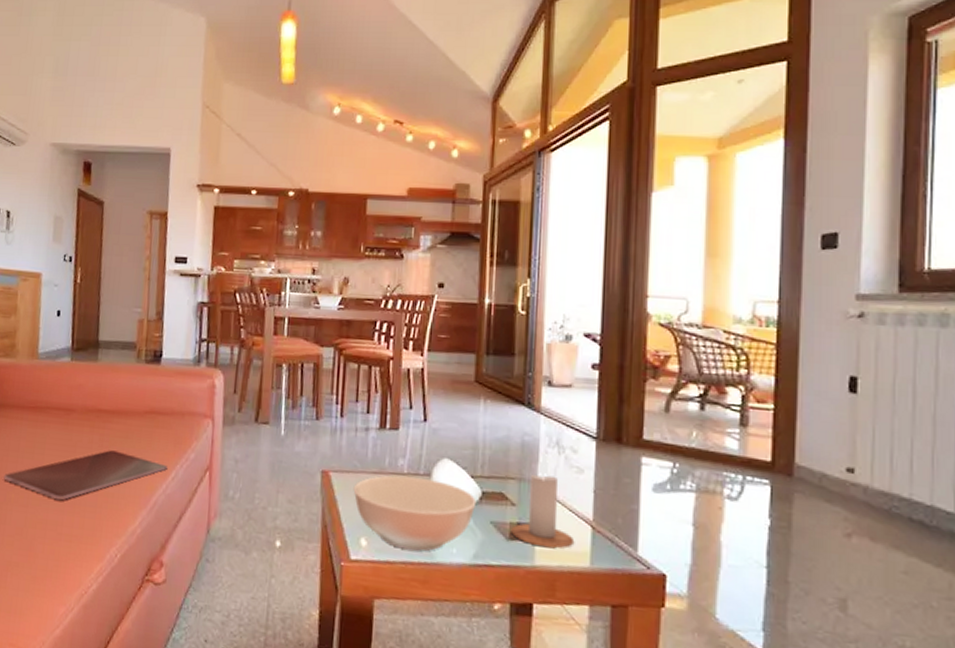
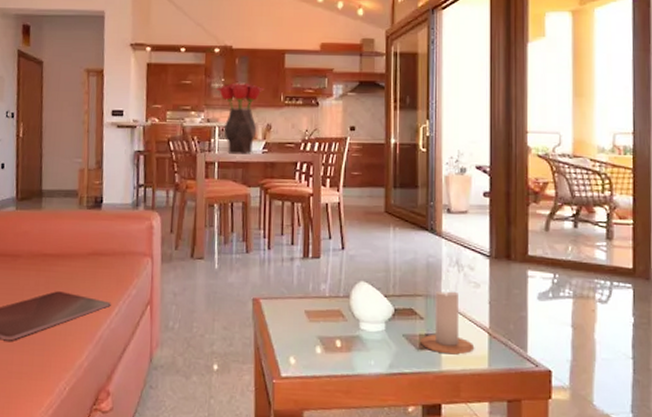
bouquet: none [289,230,343,310] -> present [216,82,265,154]
bowl: present [353,475,477,552] -> none [281,299,390,365]

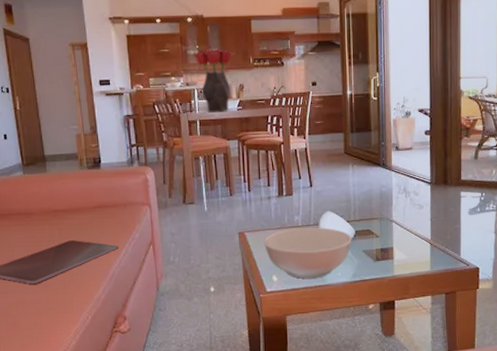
bowl: none [281,299,390,365] -> present [263,227,352,279]
candle: present [420,271,475,355] -> none [377,198,420,263]

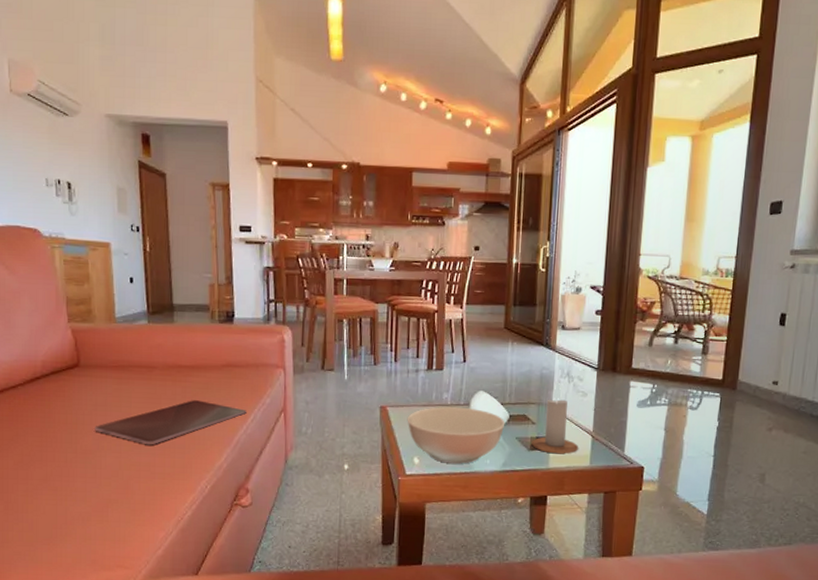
bouquet: present [192,48,235,113] -> none [344,200,392,272]
candle: none [377,198,420,263] -> present [531,382,579,455]

